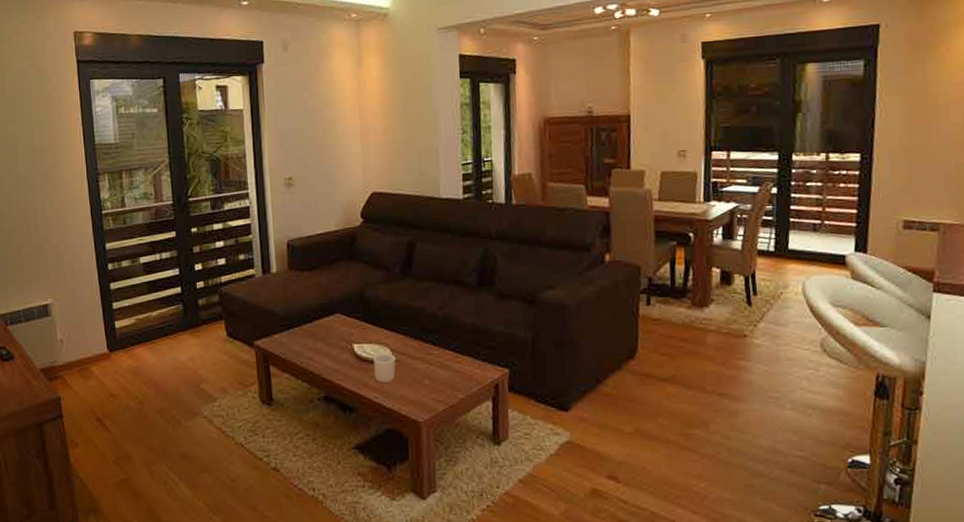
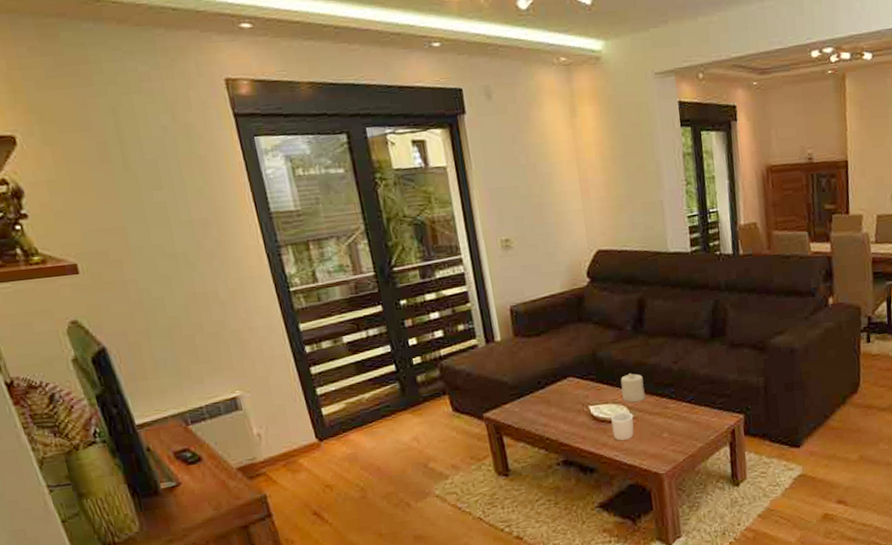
candle: none [385,315,409,346] -> present [620,373,645,403]

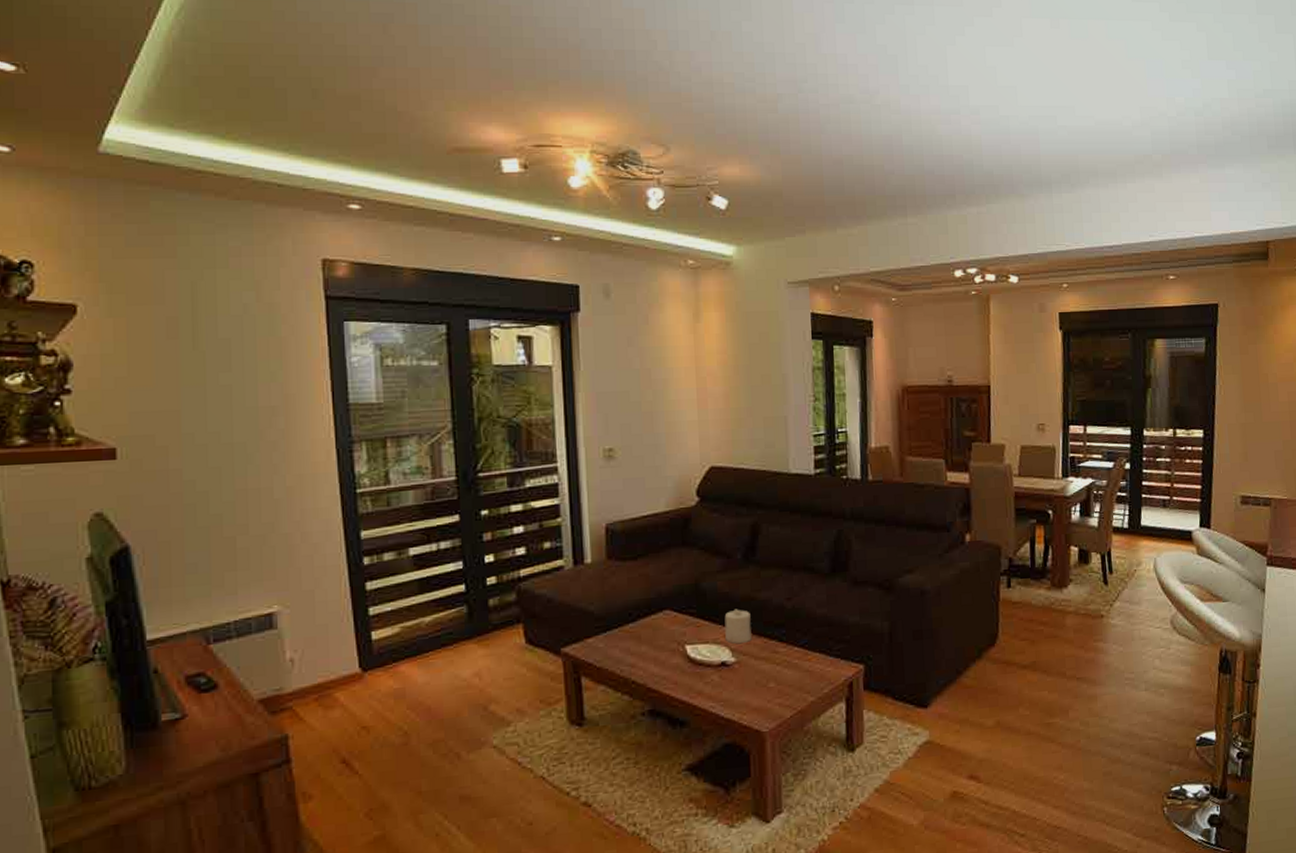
mug: present [611,411,634,441] -> none [710,654,737,690]

